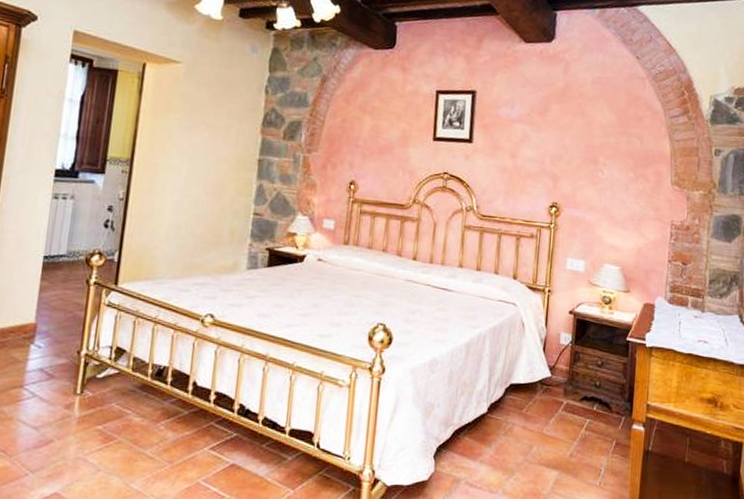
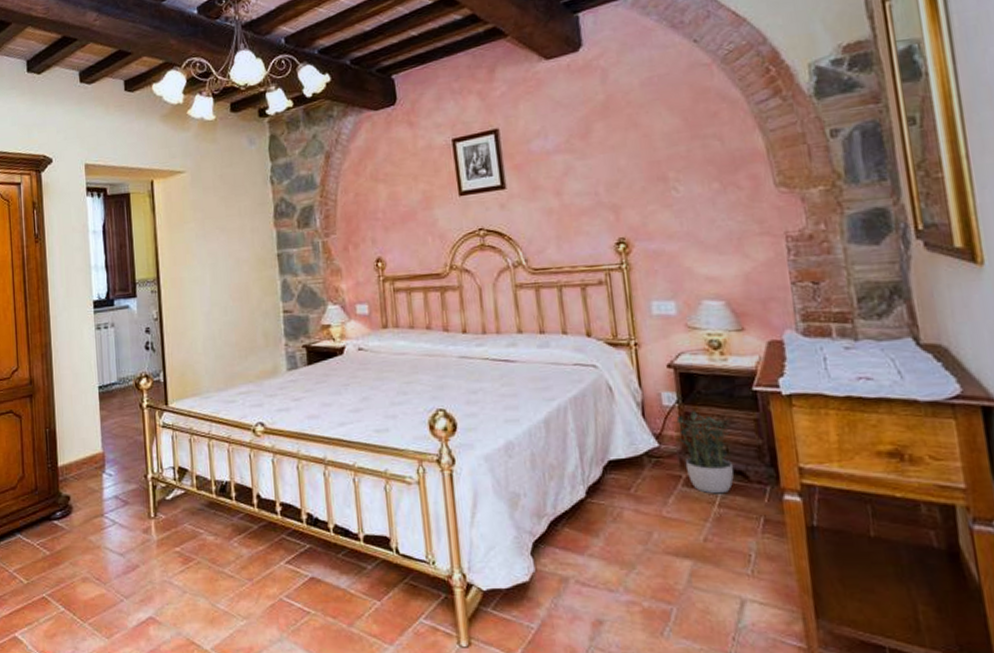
potted plant: none [564,351,609,420] -> present [671,411,734,494]

